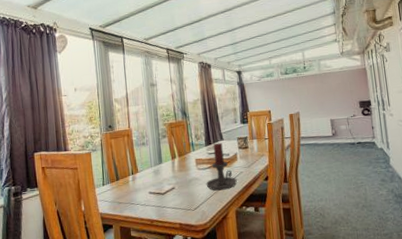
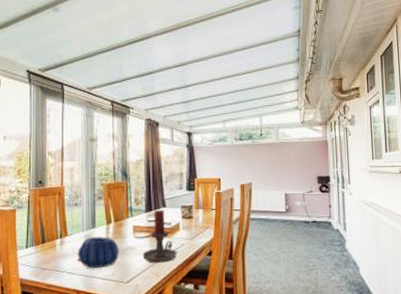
decorative bowl: none [148,170,185,199] -> present [78,236,119,268]

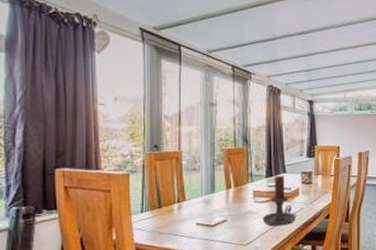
decorative bowl: present [78,236,119,268] -> none [196,201,239,232]

